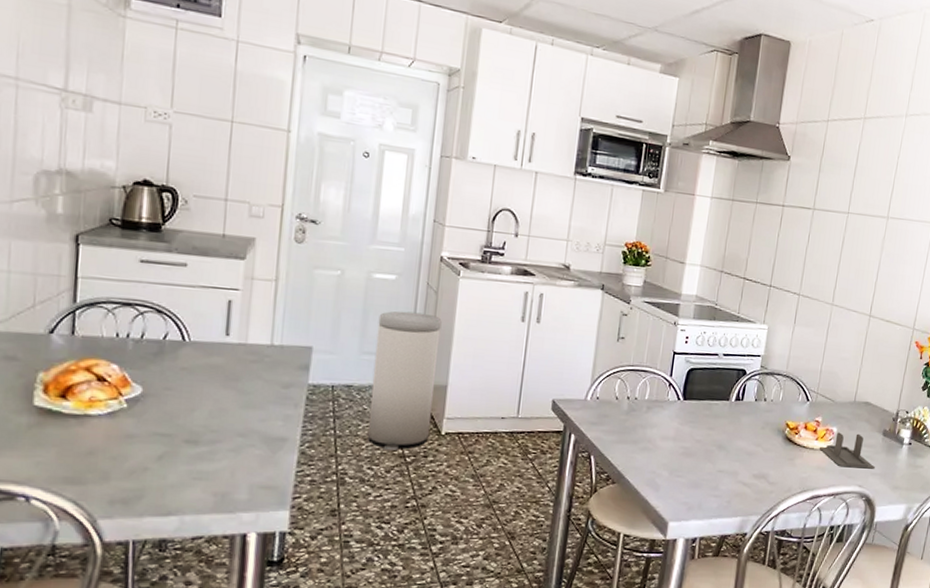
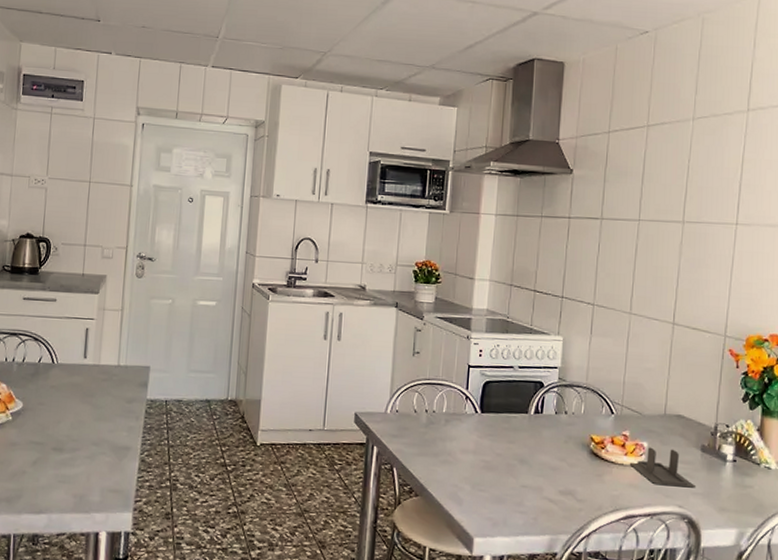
pedal bin: present [367,311,442,452] -> none [194,333,255,461]

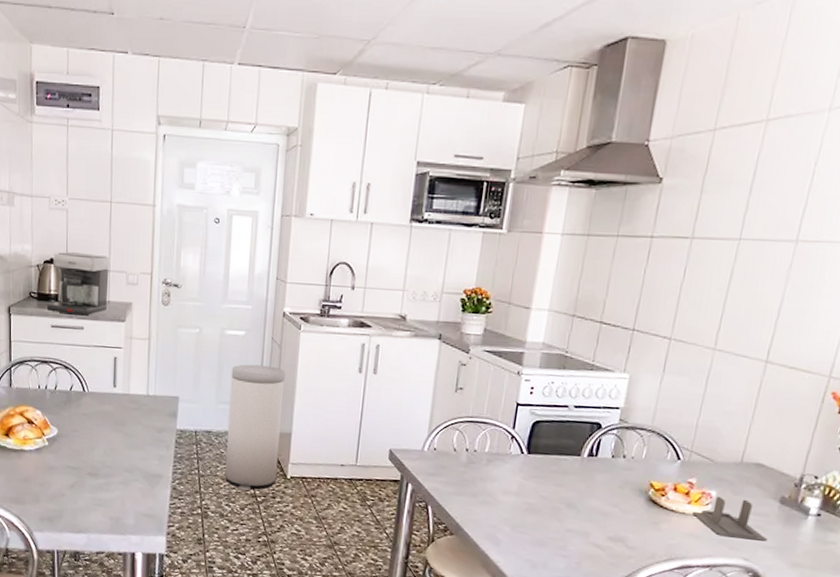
coffee maker: none [19,227,86,288] -> present [46,252,110,316]
pedal bin: none [194,333,255,461] -> present [224,364,286,492]

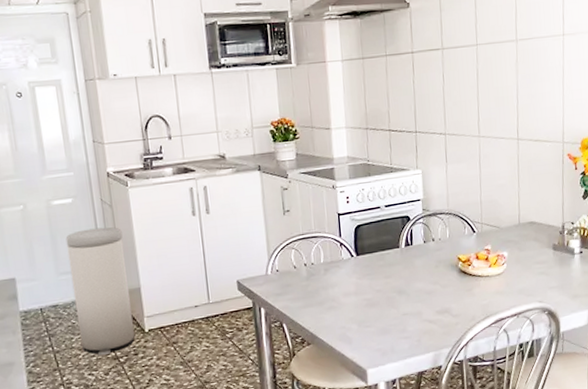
napkin holder: present [692,496,767,541] -> none [493,253,551,287]

